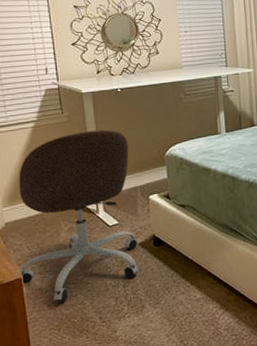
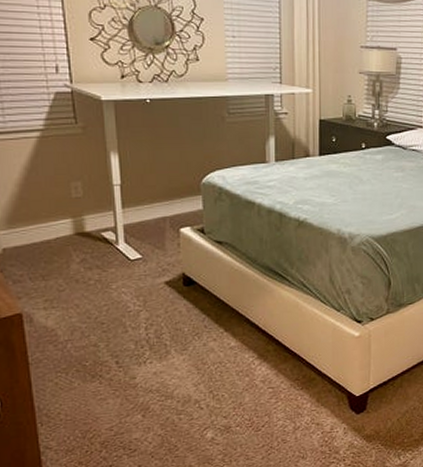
office chair: present [19,129,139,303] -> none [19,147,165,343]

